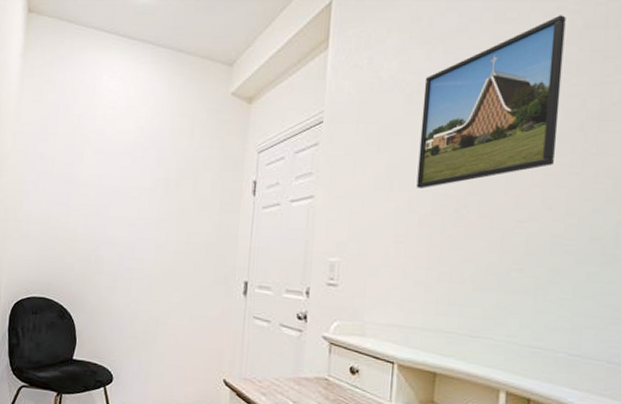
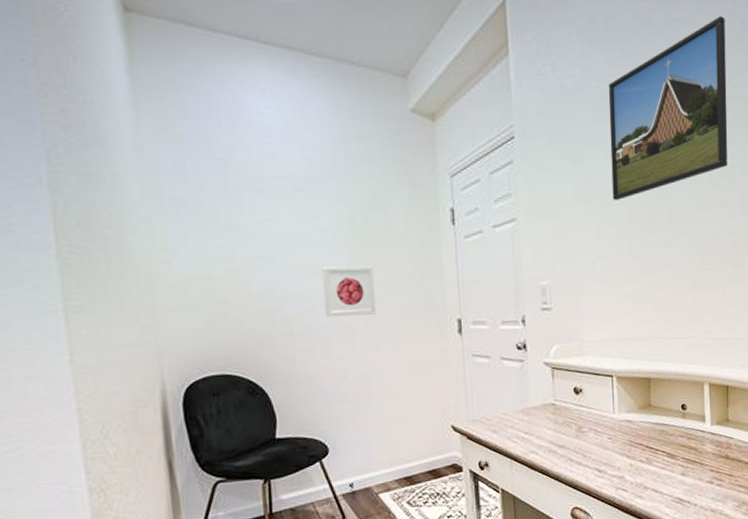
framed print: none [131,218,177,266] -> present [321,266,377,317]

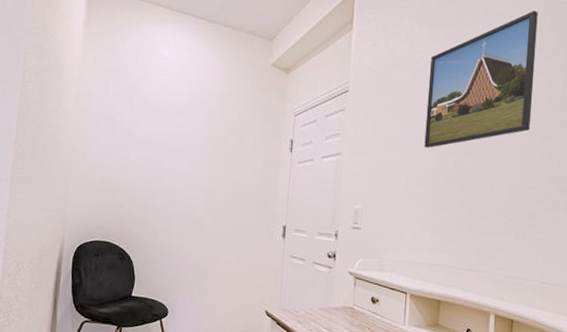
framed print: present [321,266,377,317] -> none [184,171,225,213]

